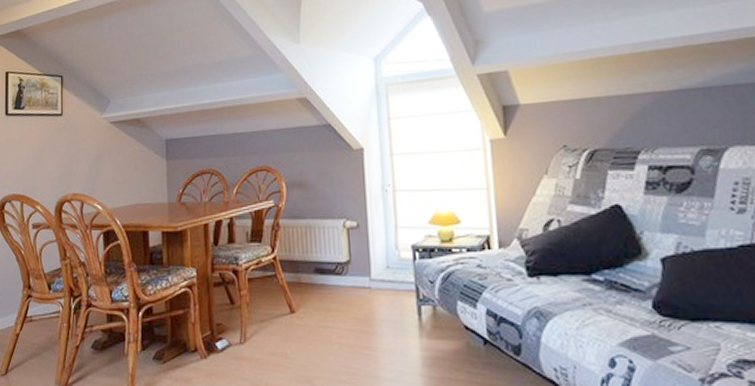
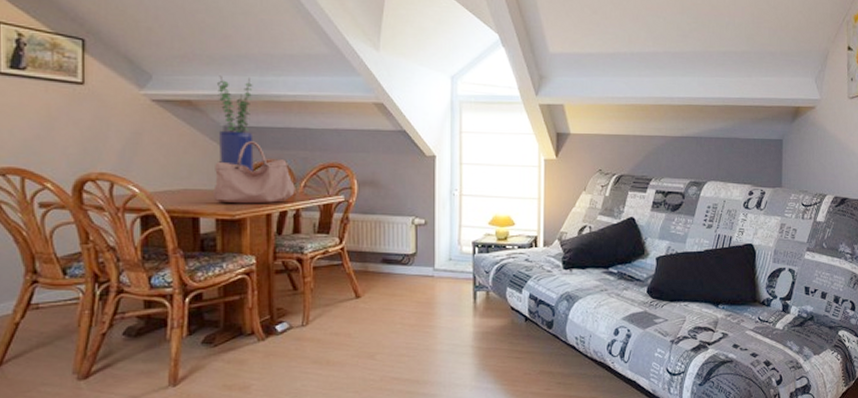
handbag: none [158,151,228,216] -> present [212,141,295,204]
vase: none [160,90,192,182] -> present [217,75,254,172]

